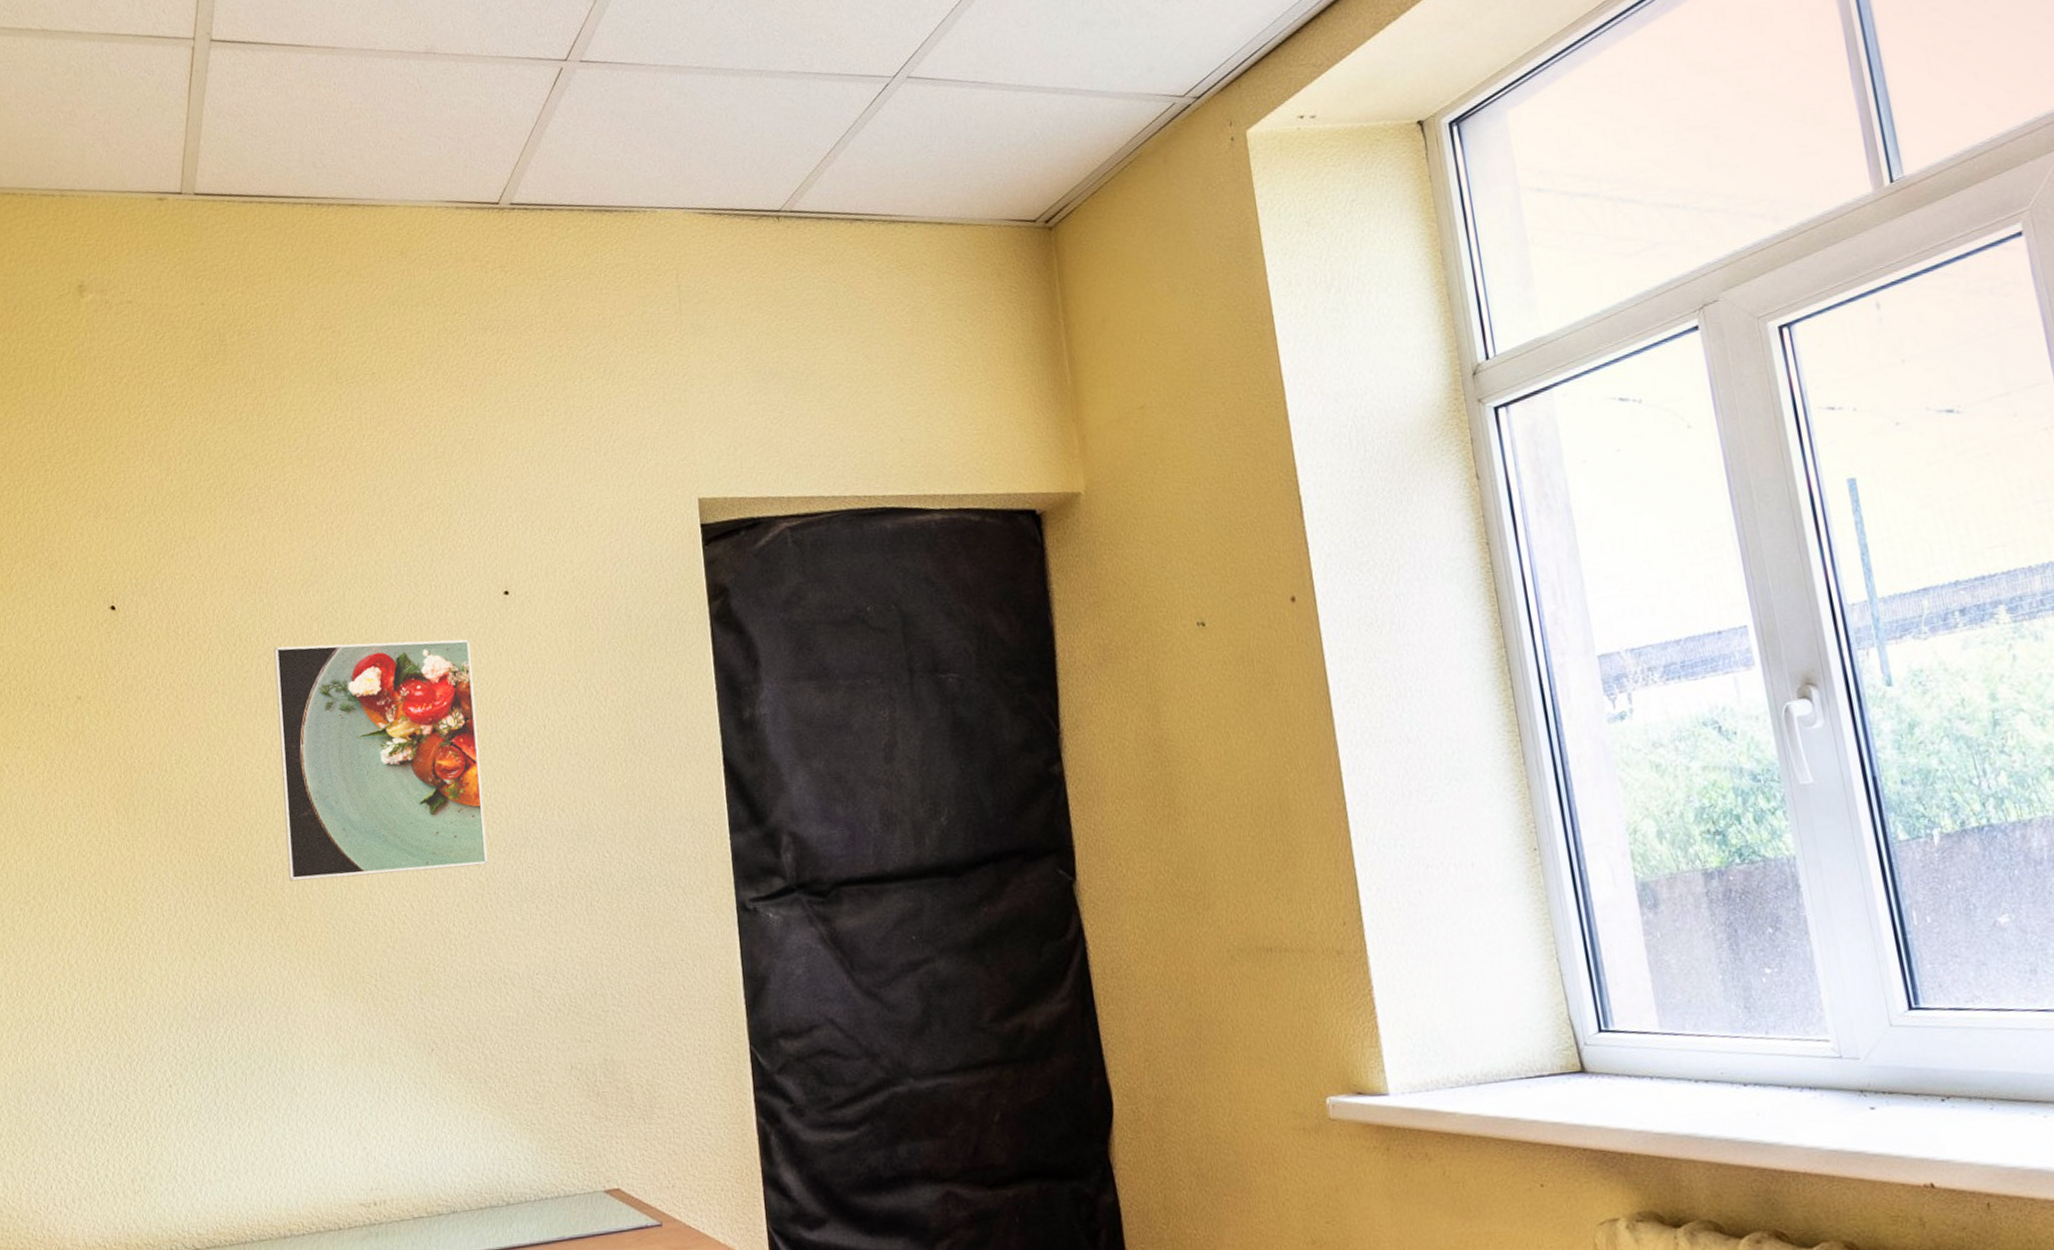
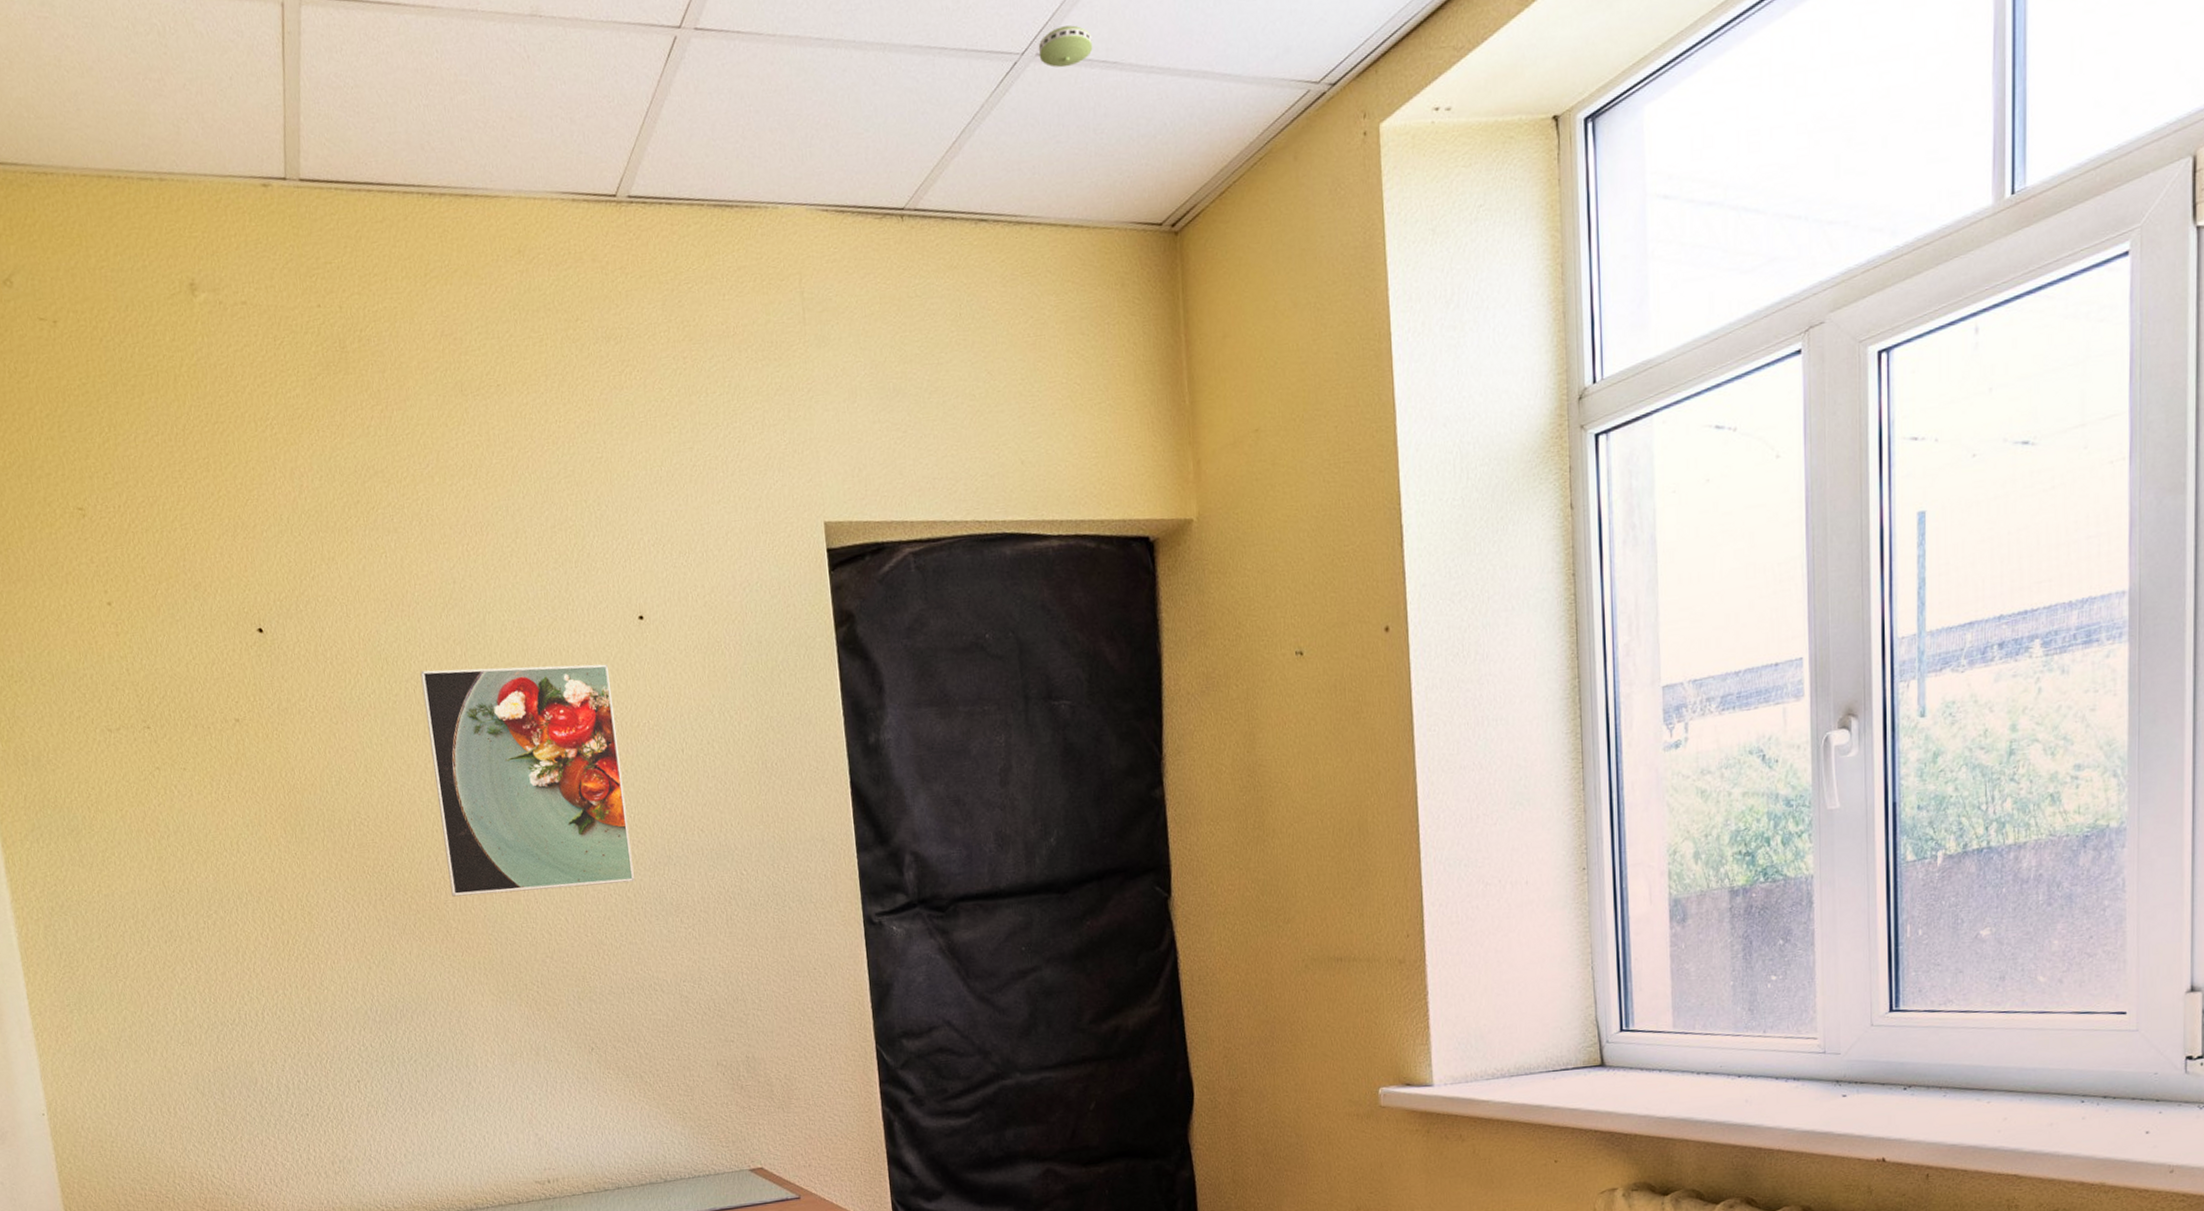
smoke detector: none [909,52,962,88] -> present [1038,25,1093,68]

